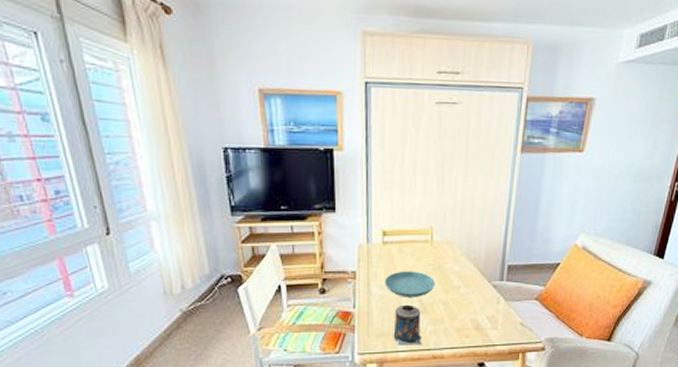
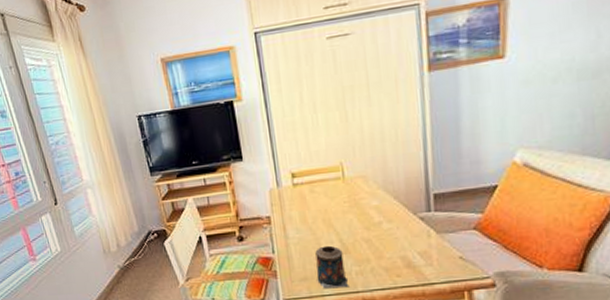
saucer: present [384,271,435,297] -> none [300,210,354,239]

